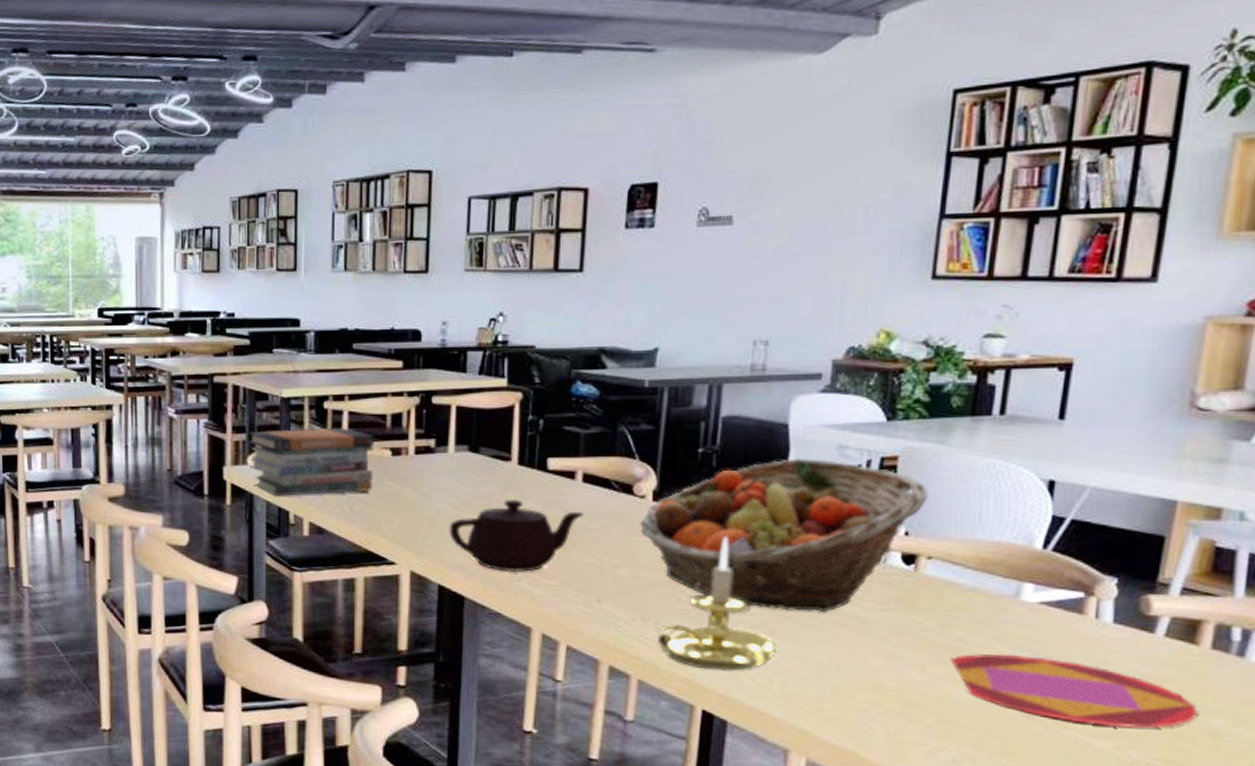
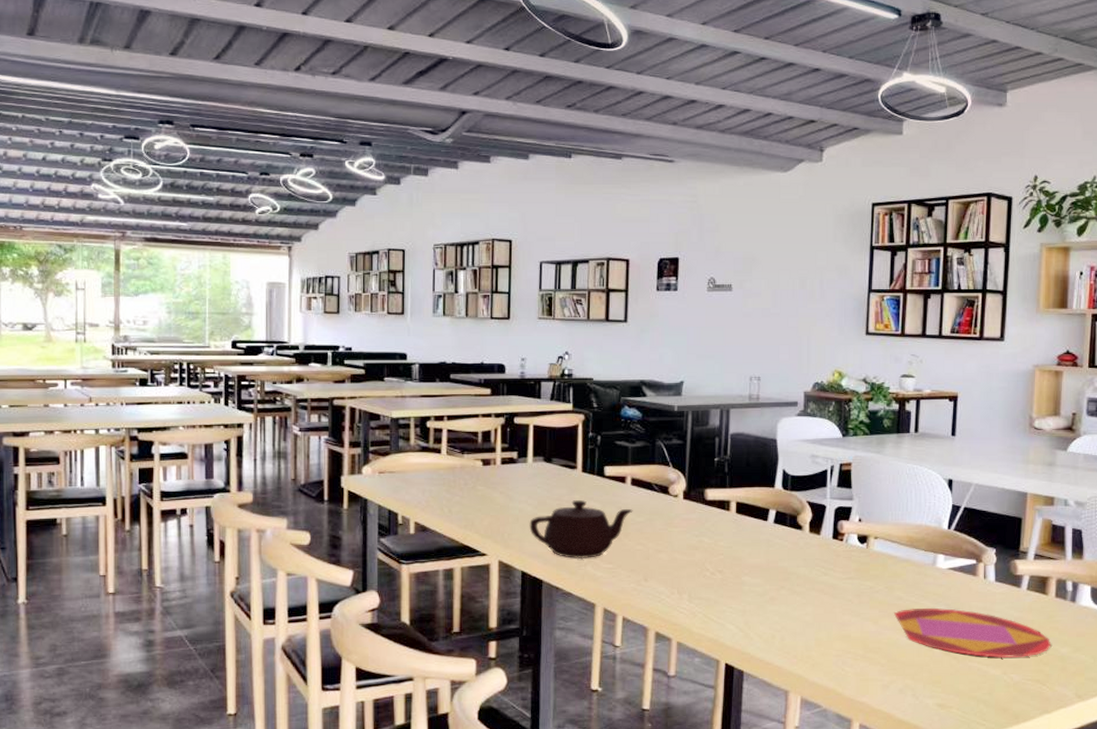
book stack: present [249,427,375,496] -> none [363,443,469,501]
fruit basket: present [640,458,929,613] -> none [675,465,873,583]
candle holder: present [657,536,778,670] -> none [690,526,777,631]

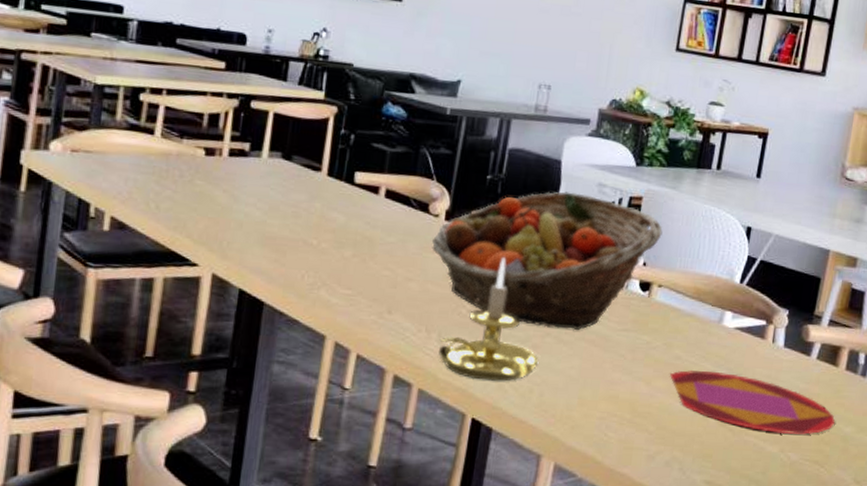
teapot: present [529,500,633,560] -> none [255,209,384,281]
fruit basket: none [675,465,873,583] -> present [432,191,663,331]
candle holder: none [690,526,777,631] -> present [439,257,539,381]

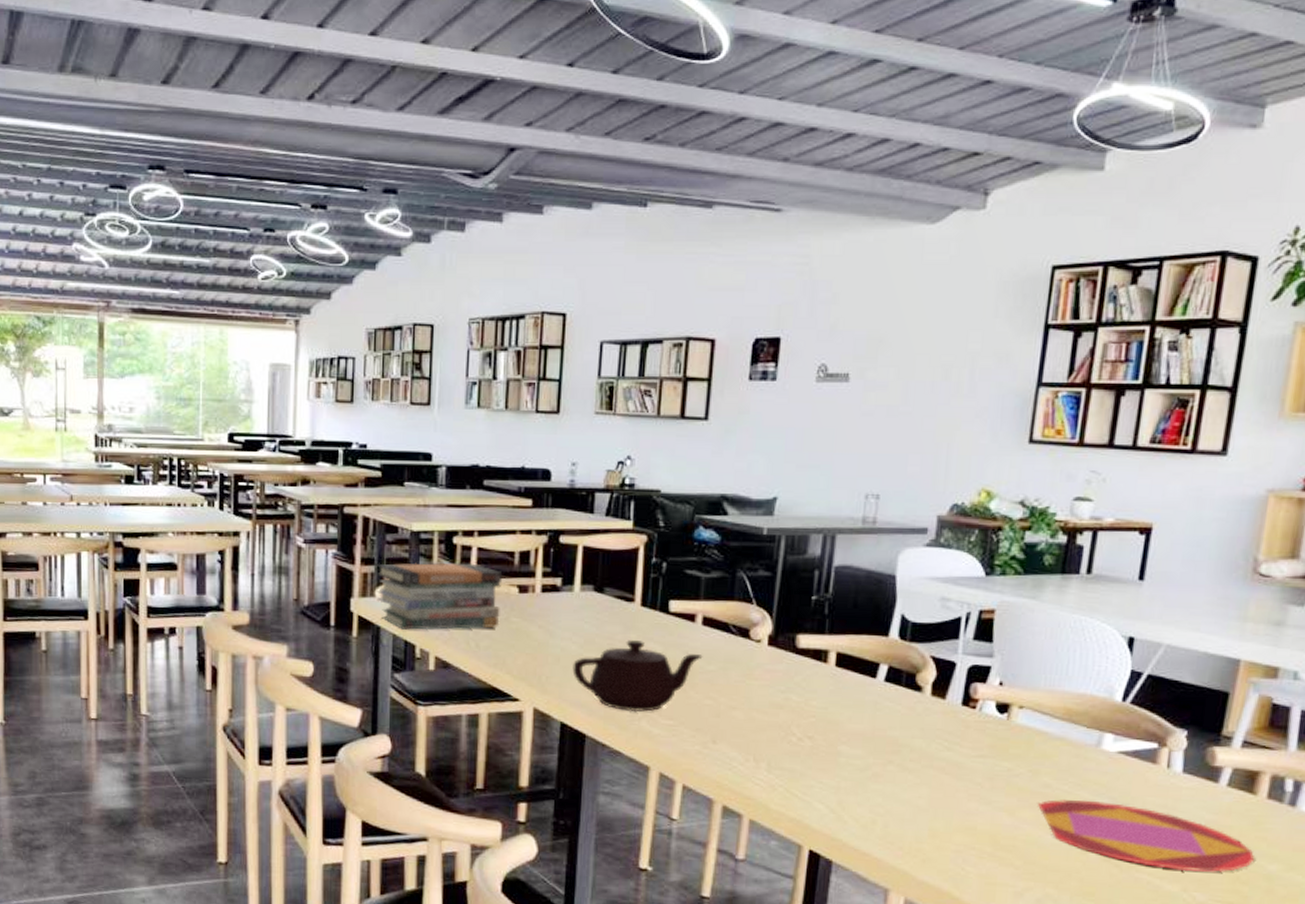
book stack: none [51,116,190,190] -> present [377,563,503,630]
teapot: none [255,209,384,281] -> present [572,640,703,713]
fruit basket: present [432,191,663,331] -> none [755,609,1022,758]
candle holder: present [439,257,539,381] -> none [769,682,881,812]

